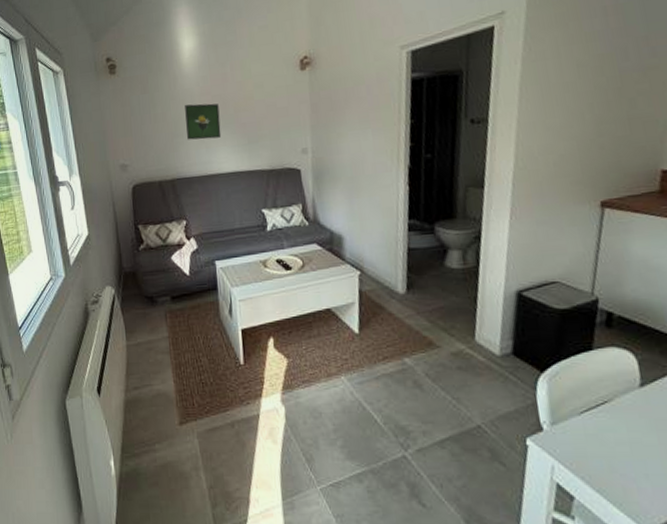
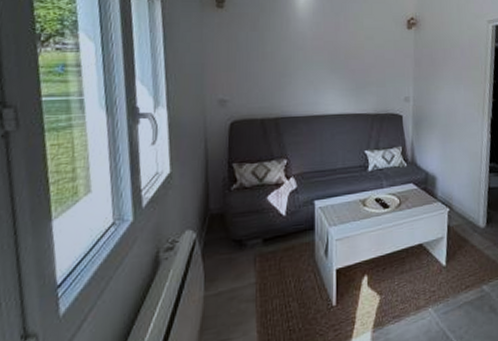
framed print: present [185,103,222,140] -> none [295,47,331,81]

